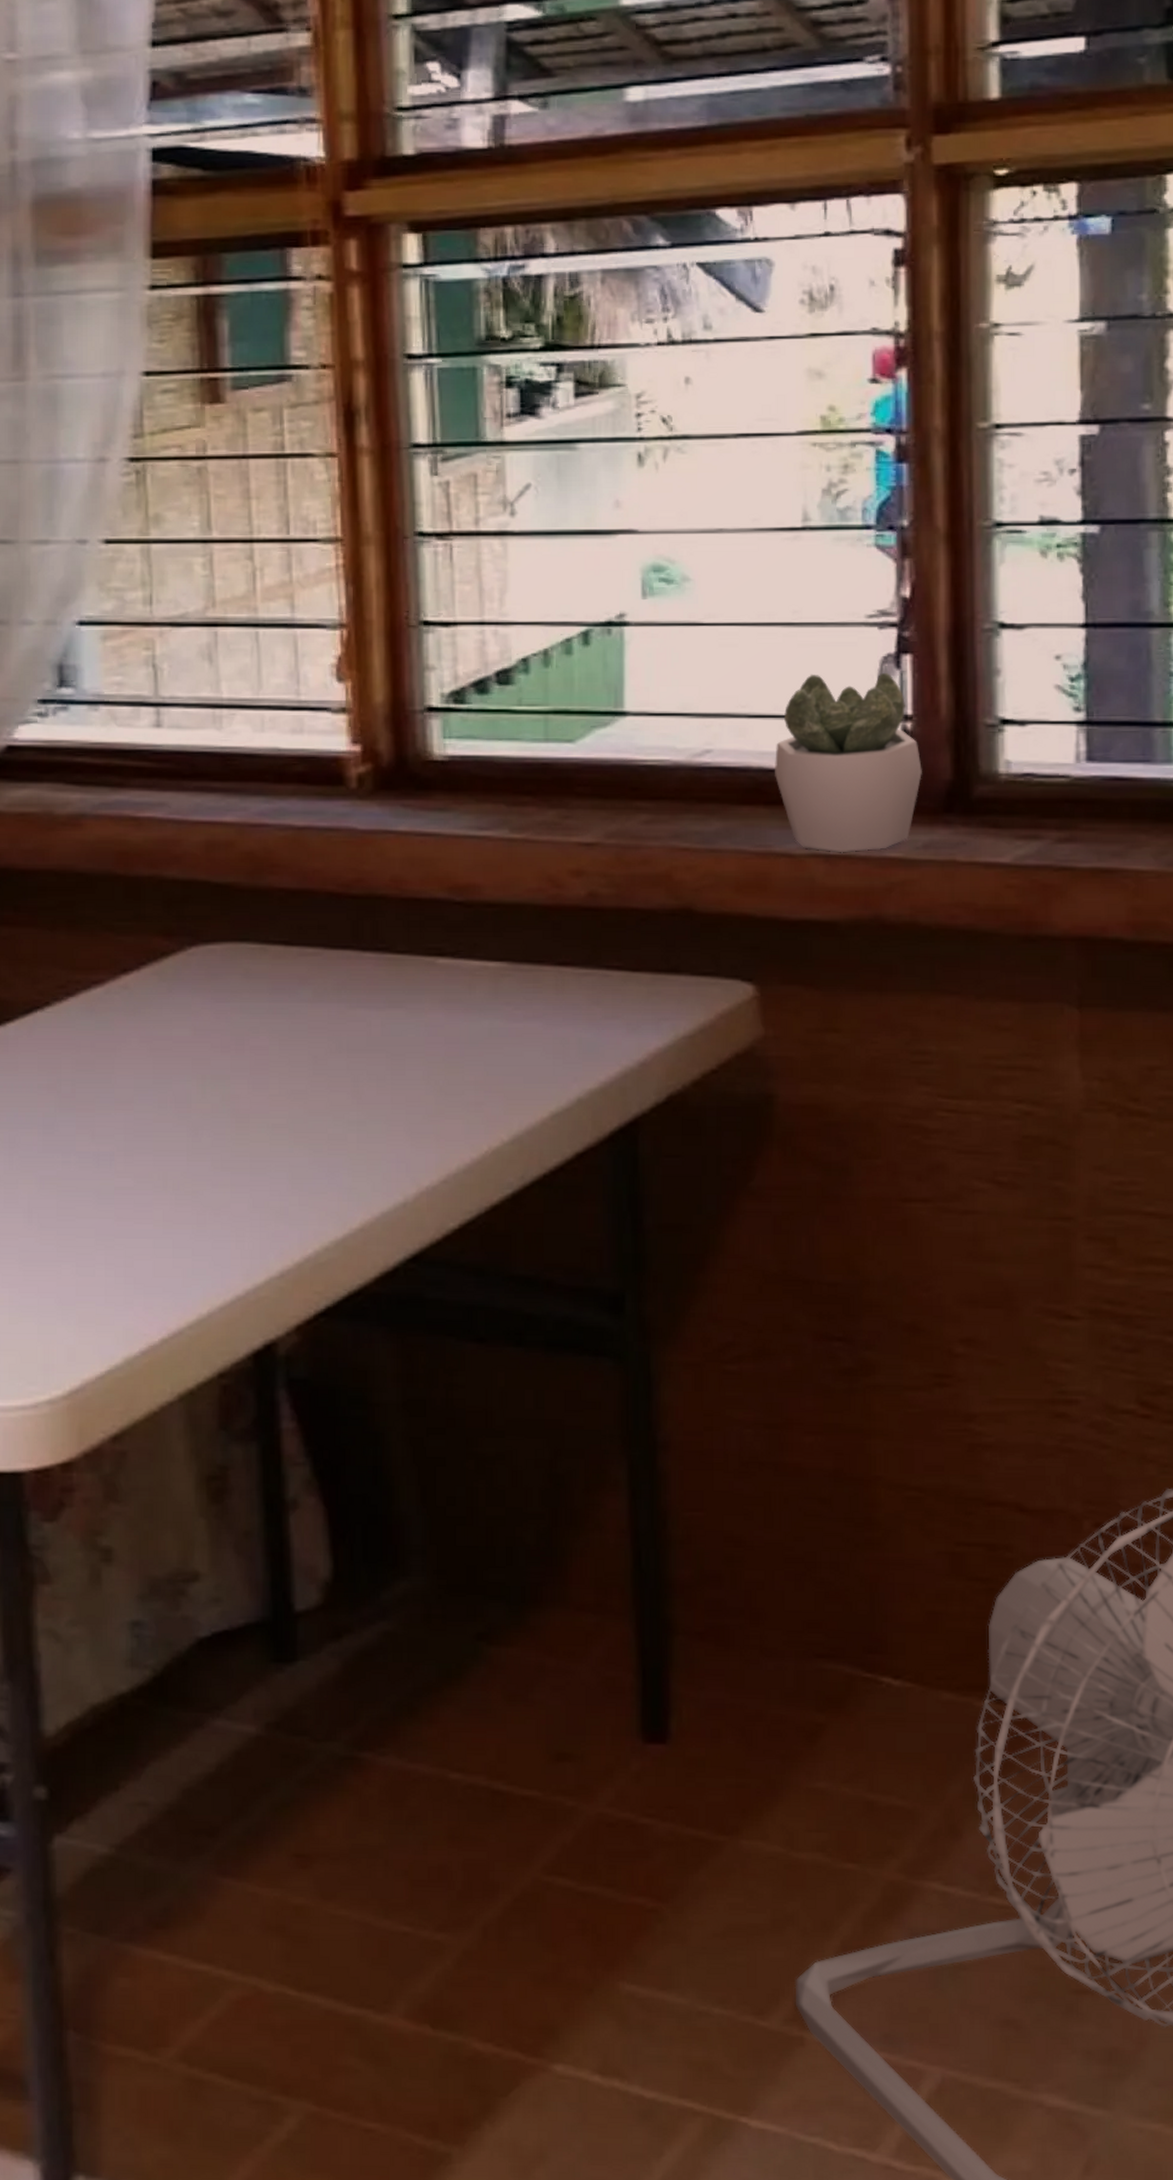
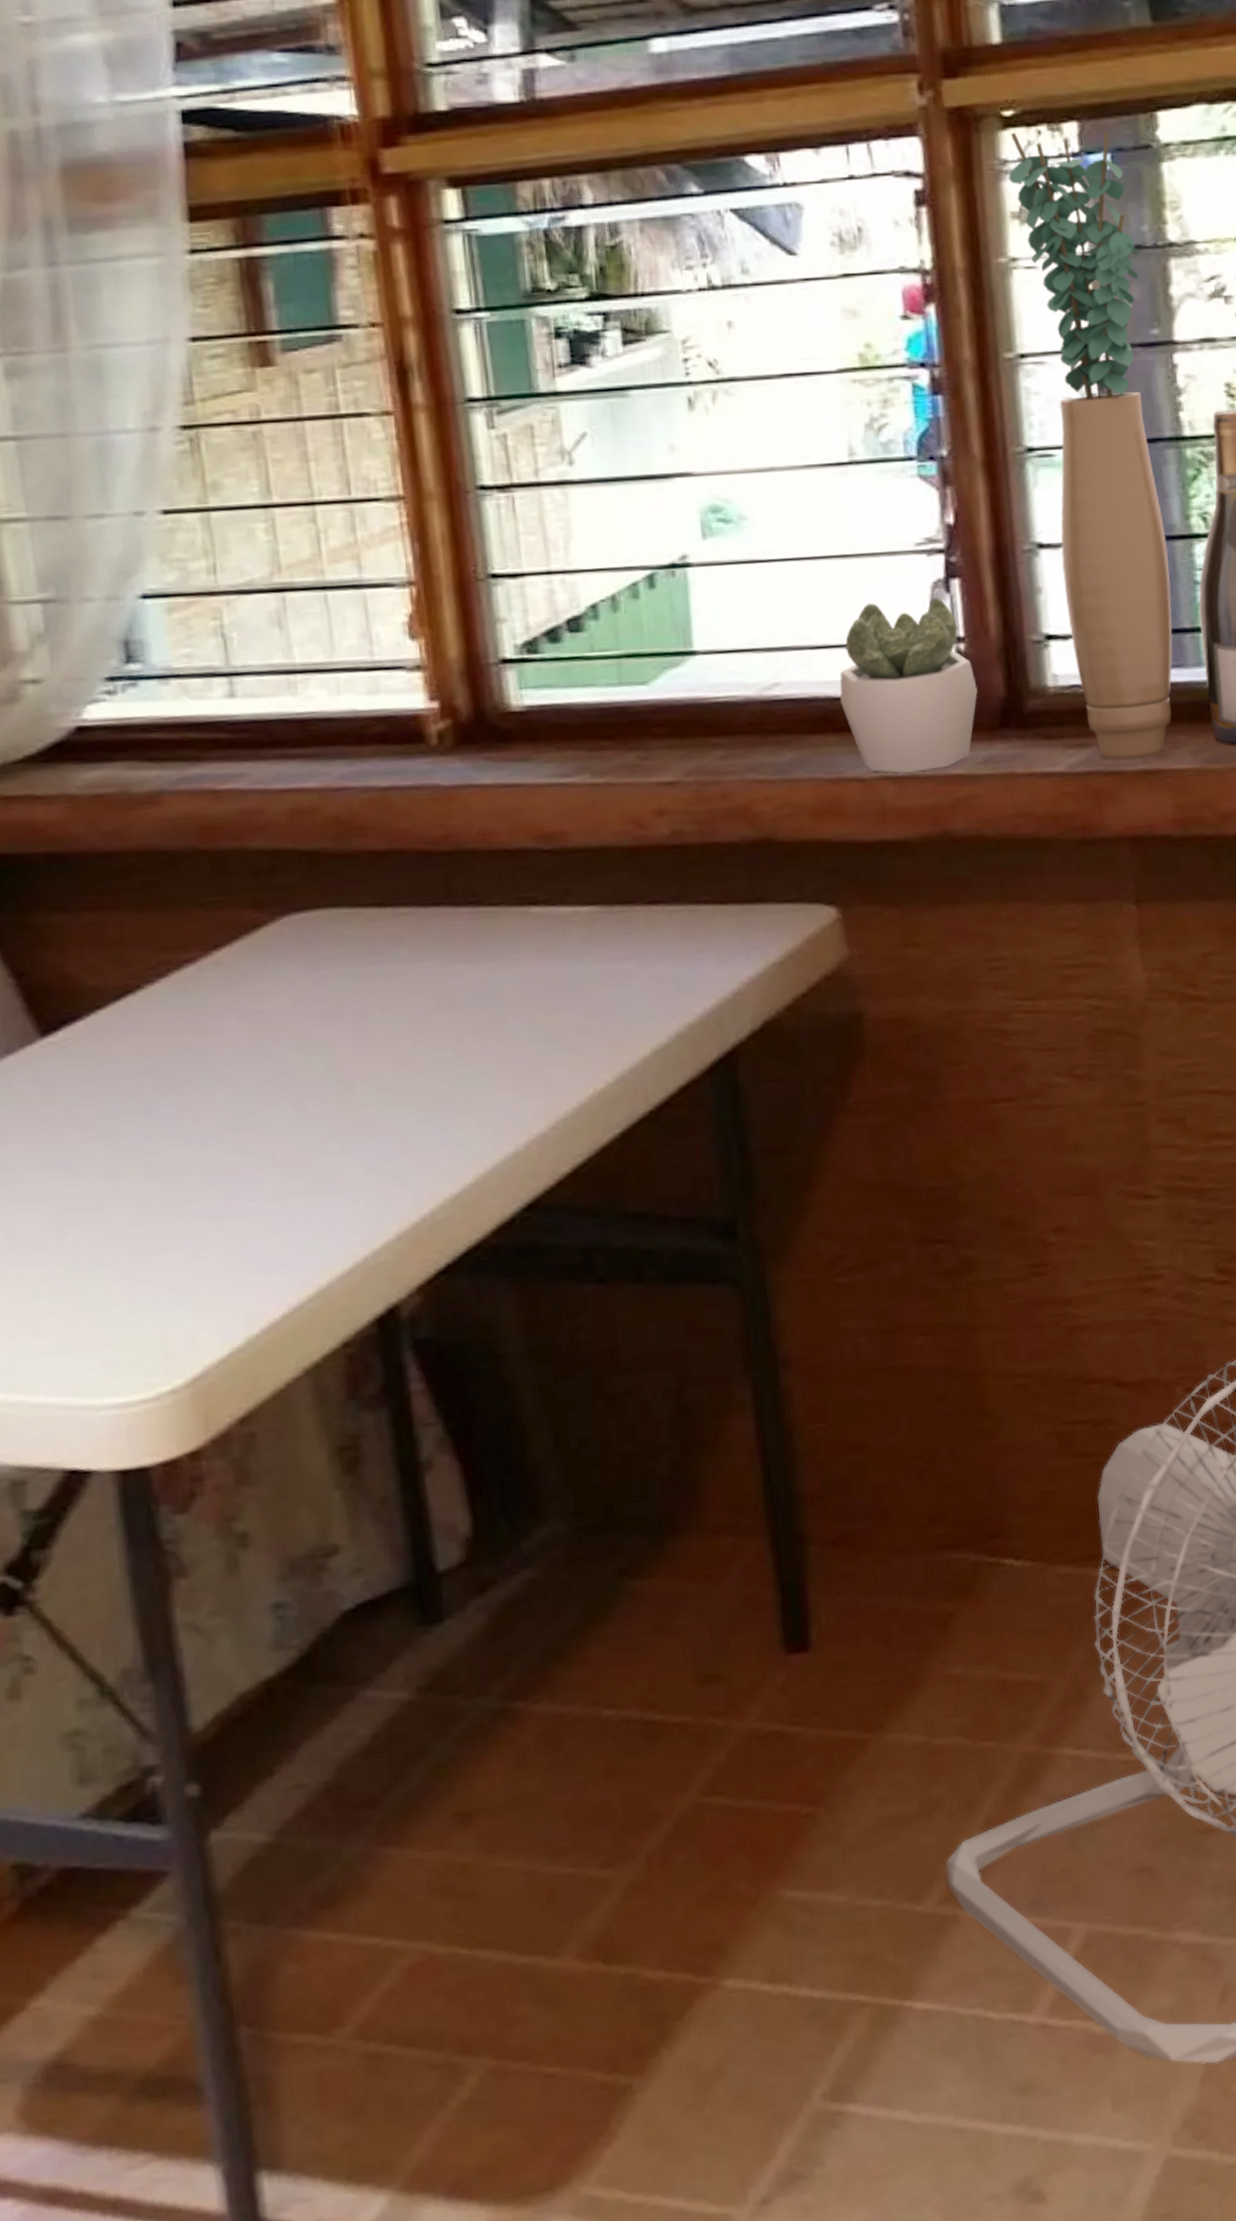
vase: none [996,192,1144,857] -> present [1008,131,1173,761]

